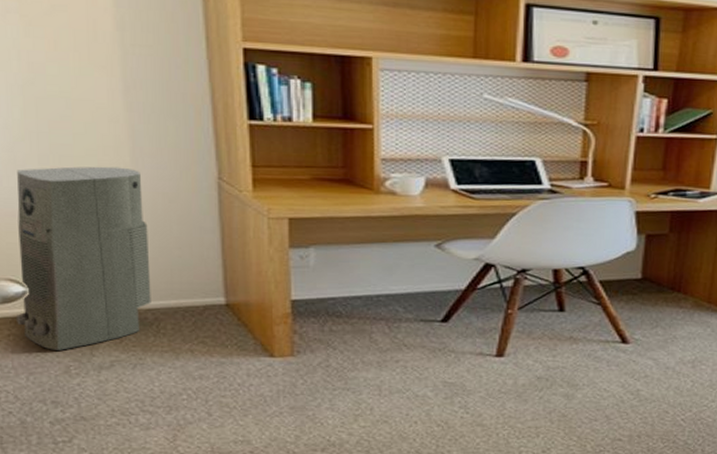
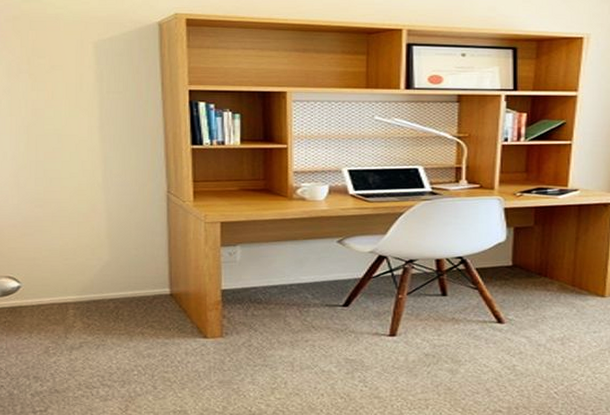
air purifier: present [17,166,151,350] -> none [12,185,113,334]

